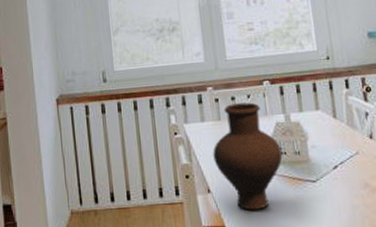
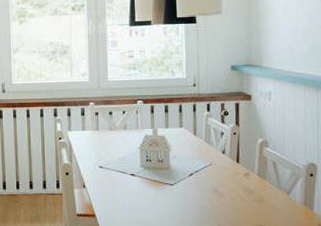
vase: present [213,102,283,211] -> none [90,117,148,204]

